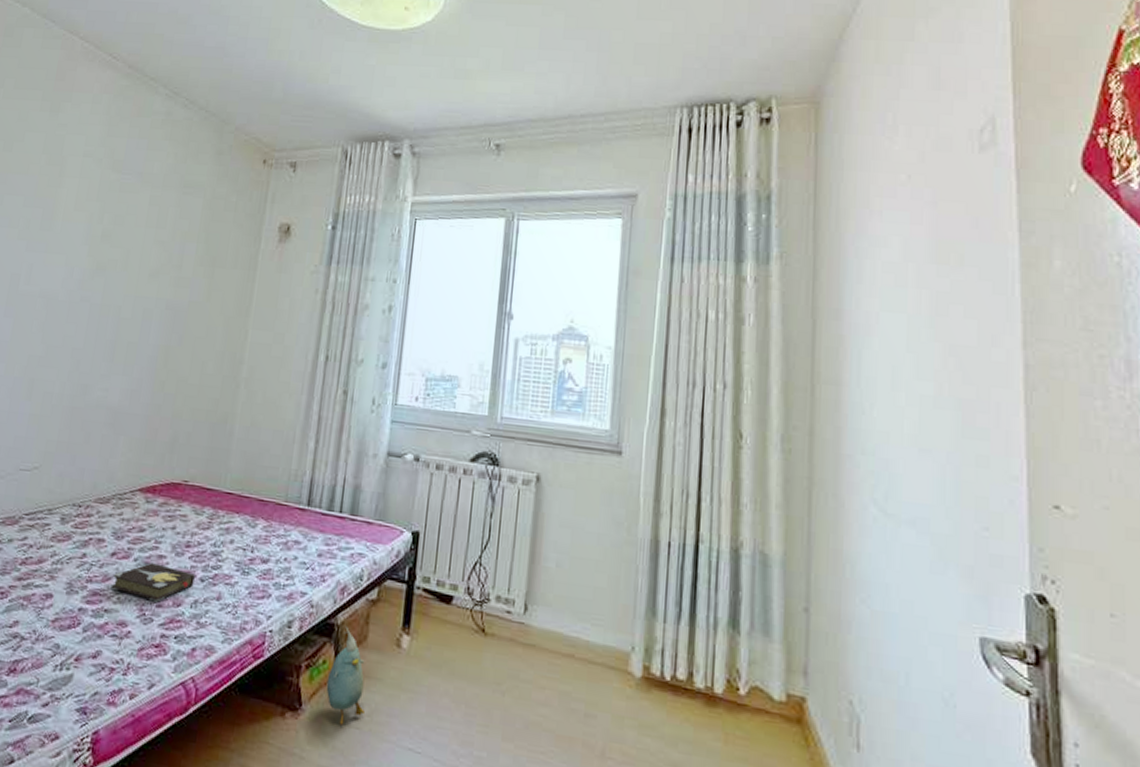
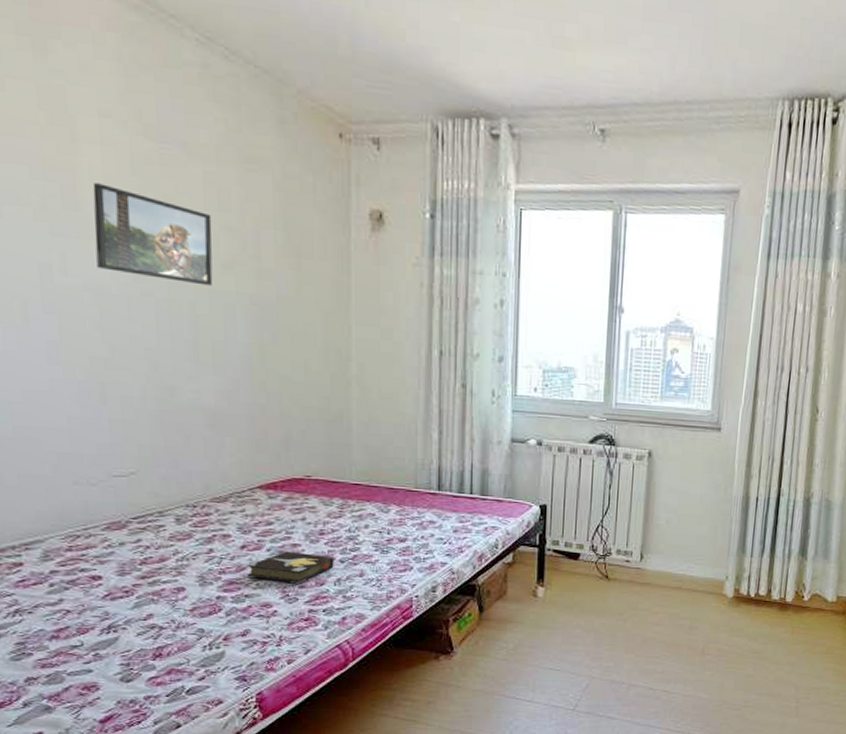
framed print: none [53,208,150,293] -> present [92,183,213,286]
plush toy: present [326,627,366,725] -> none [473,586,511,659]

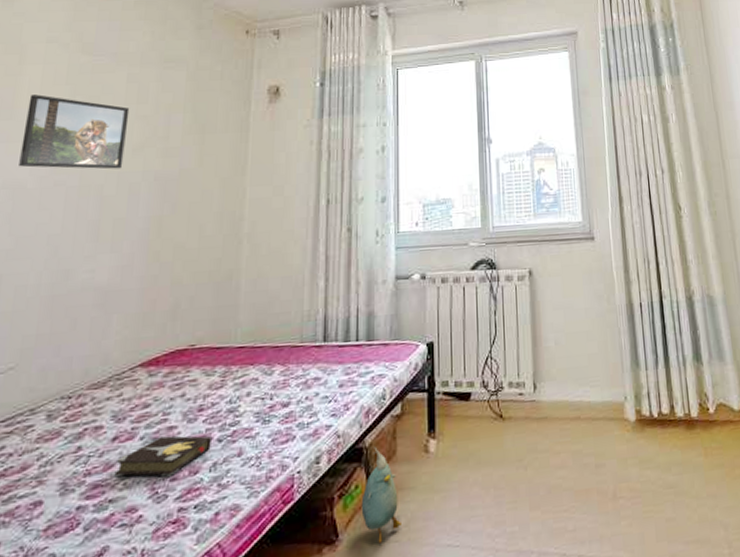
plush toy: none [473,586,511,659] -> present [361,447,403,544]

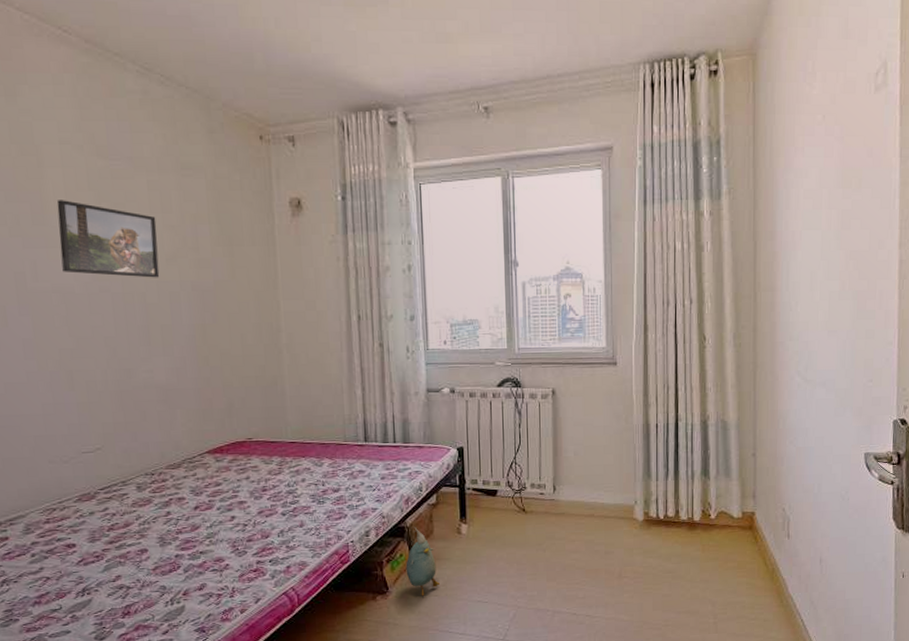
hardback book: present [114,435,211,478] -> none [201,508,277,538]

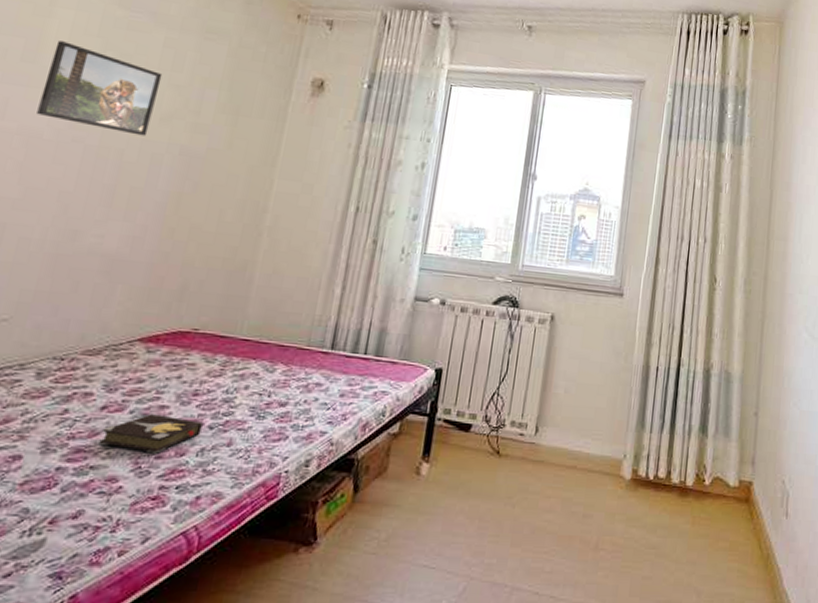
hardback book: none [201,508,277,538] -> present [98,414,203,454]
plush toy: present [405,527,441,596] -> none [343,461,384,553]

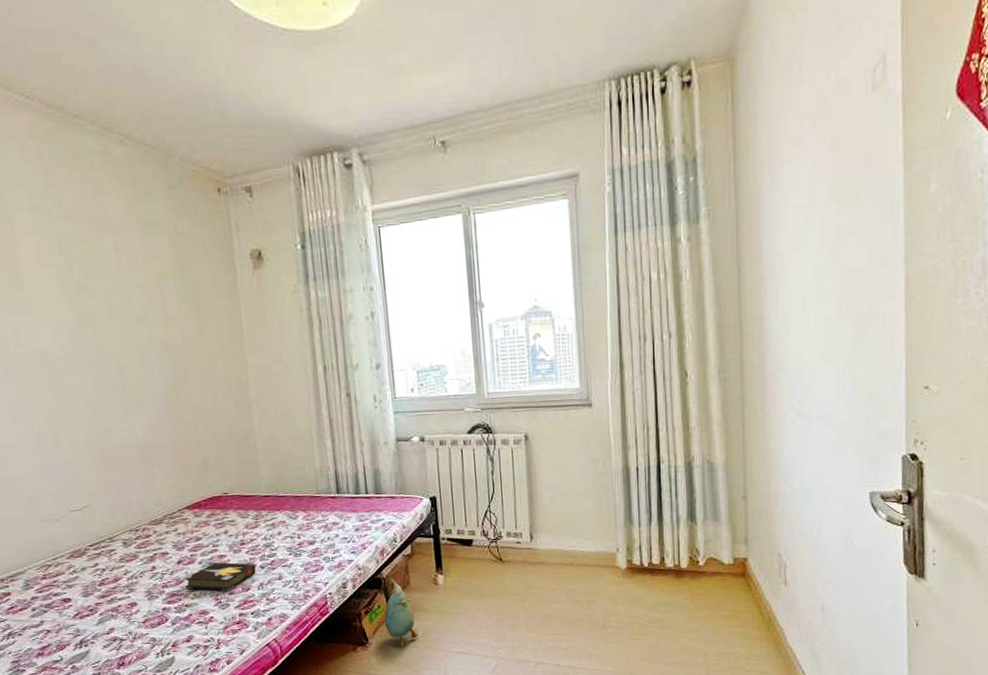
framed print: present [36,41,163,136] -> none [31,265,131,338]
plush toy: none [343,461,384,553] -> present [384,578,420,647]

